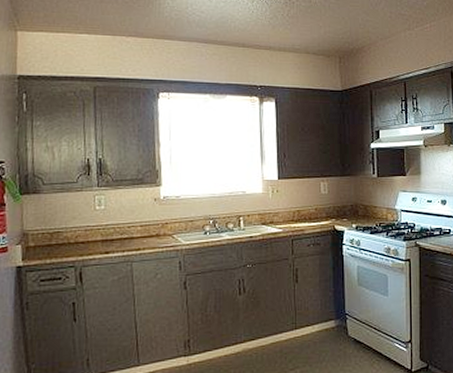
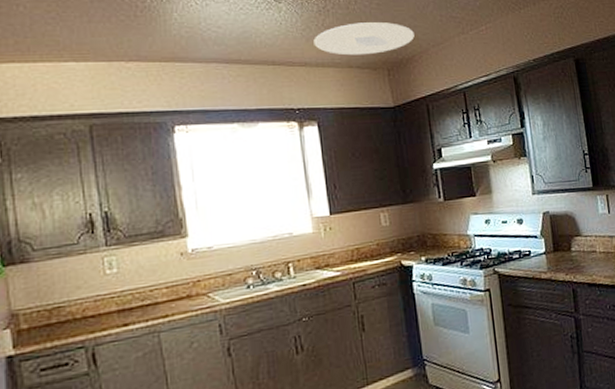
ceiling light: none [279,14,366,44] -> present [313,22,415,56]

